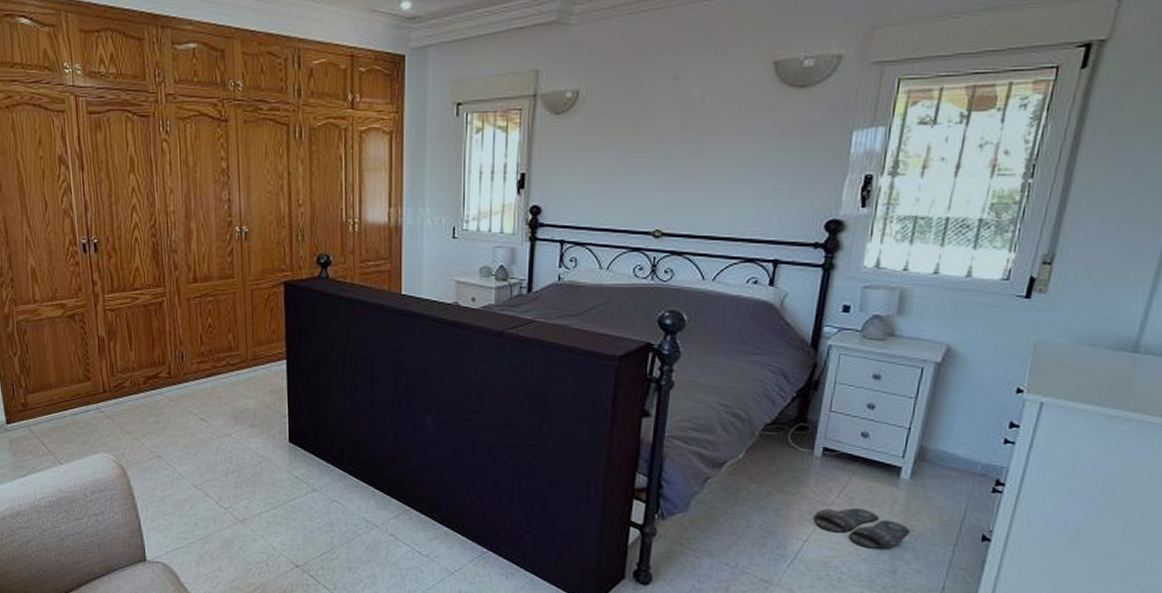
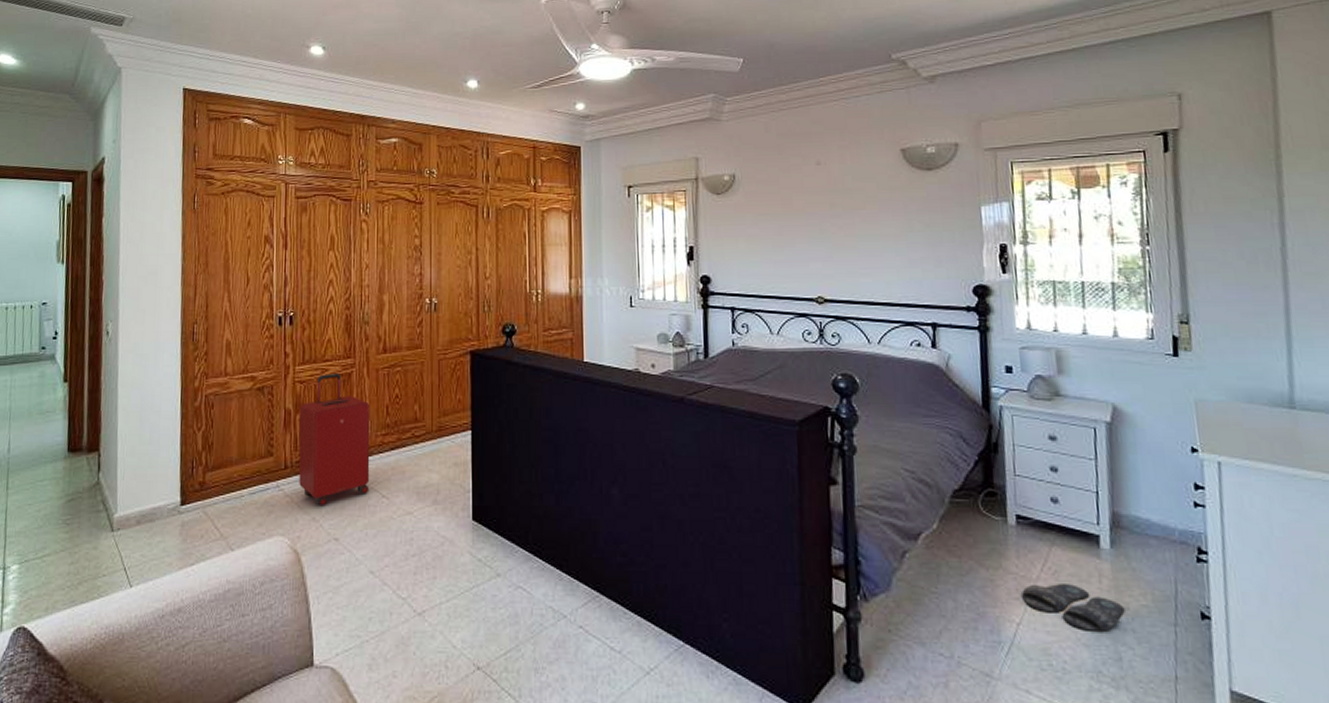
suitcase: none [113,301,188,427] -> present [298,372,370,507]

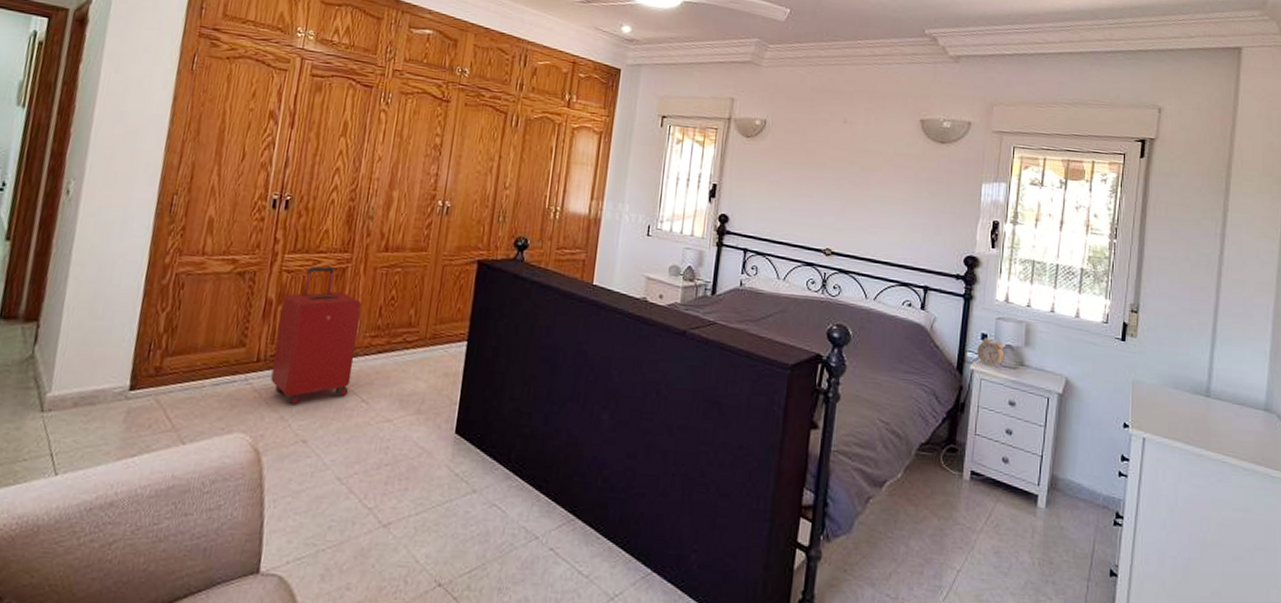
alarm clock: none [1002,367,1037,402] -> present [977,335,1005,368]
slippers: present [1022,582,1125,633] -> none [965,535,1049,584]

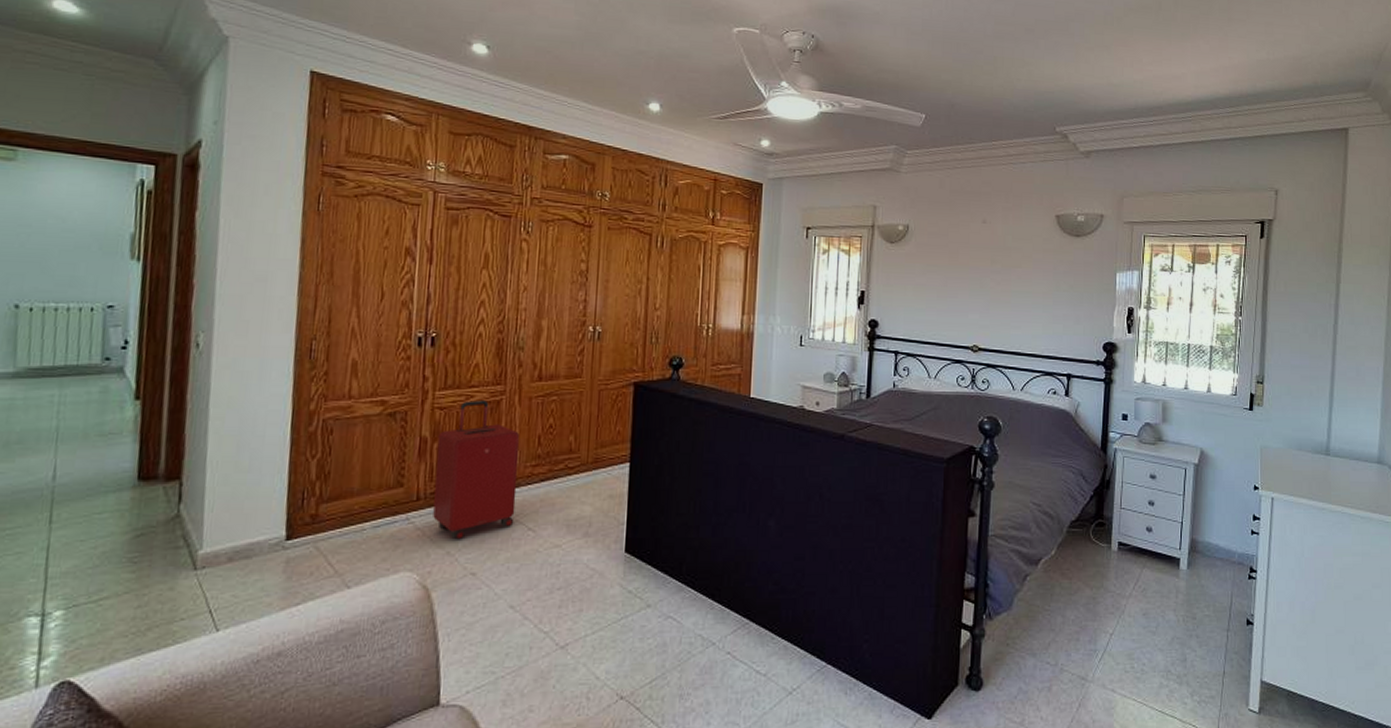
alarm clock: present [977,335,1005,368] -> none [1119,415,1144,445]

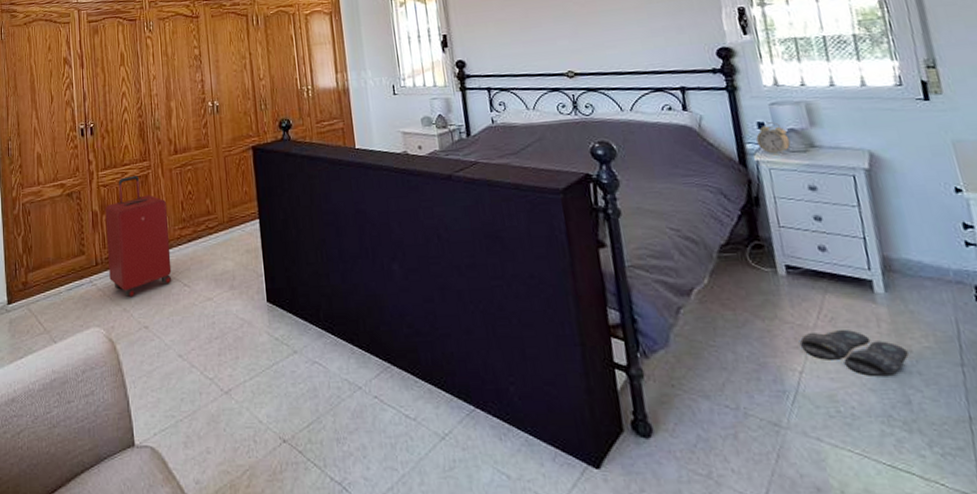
slippers: none [1117,598,1193,639] -> present [800,329,908,377]
alarm clock: none [1119,415,1144,445] -> present [756,122,791,155]

